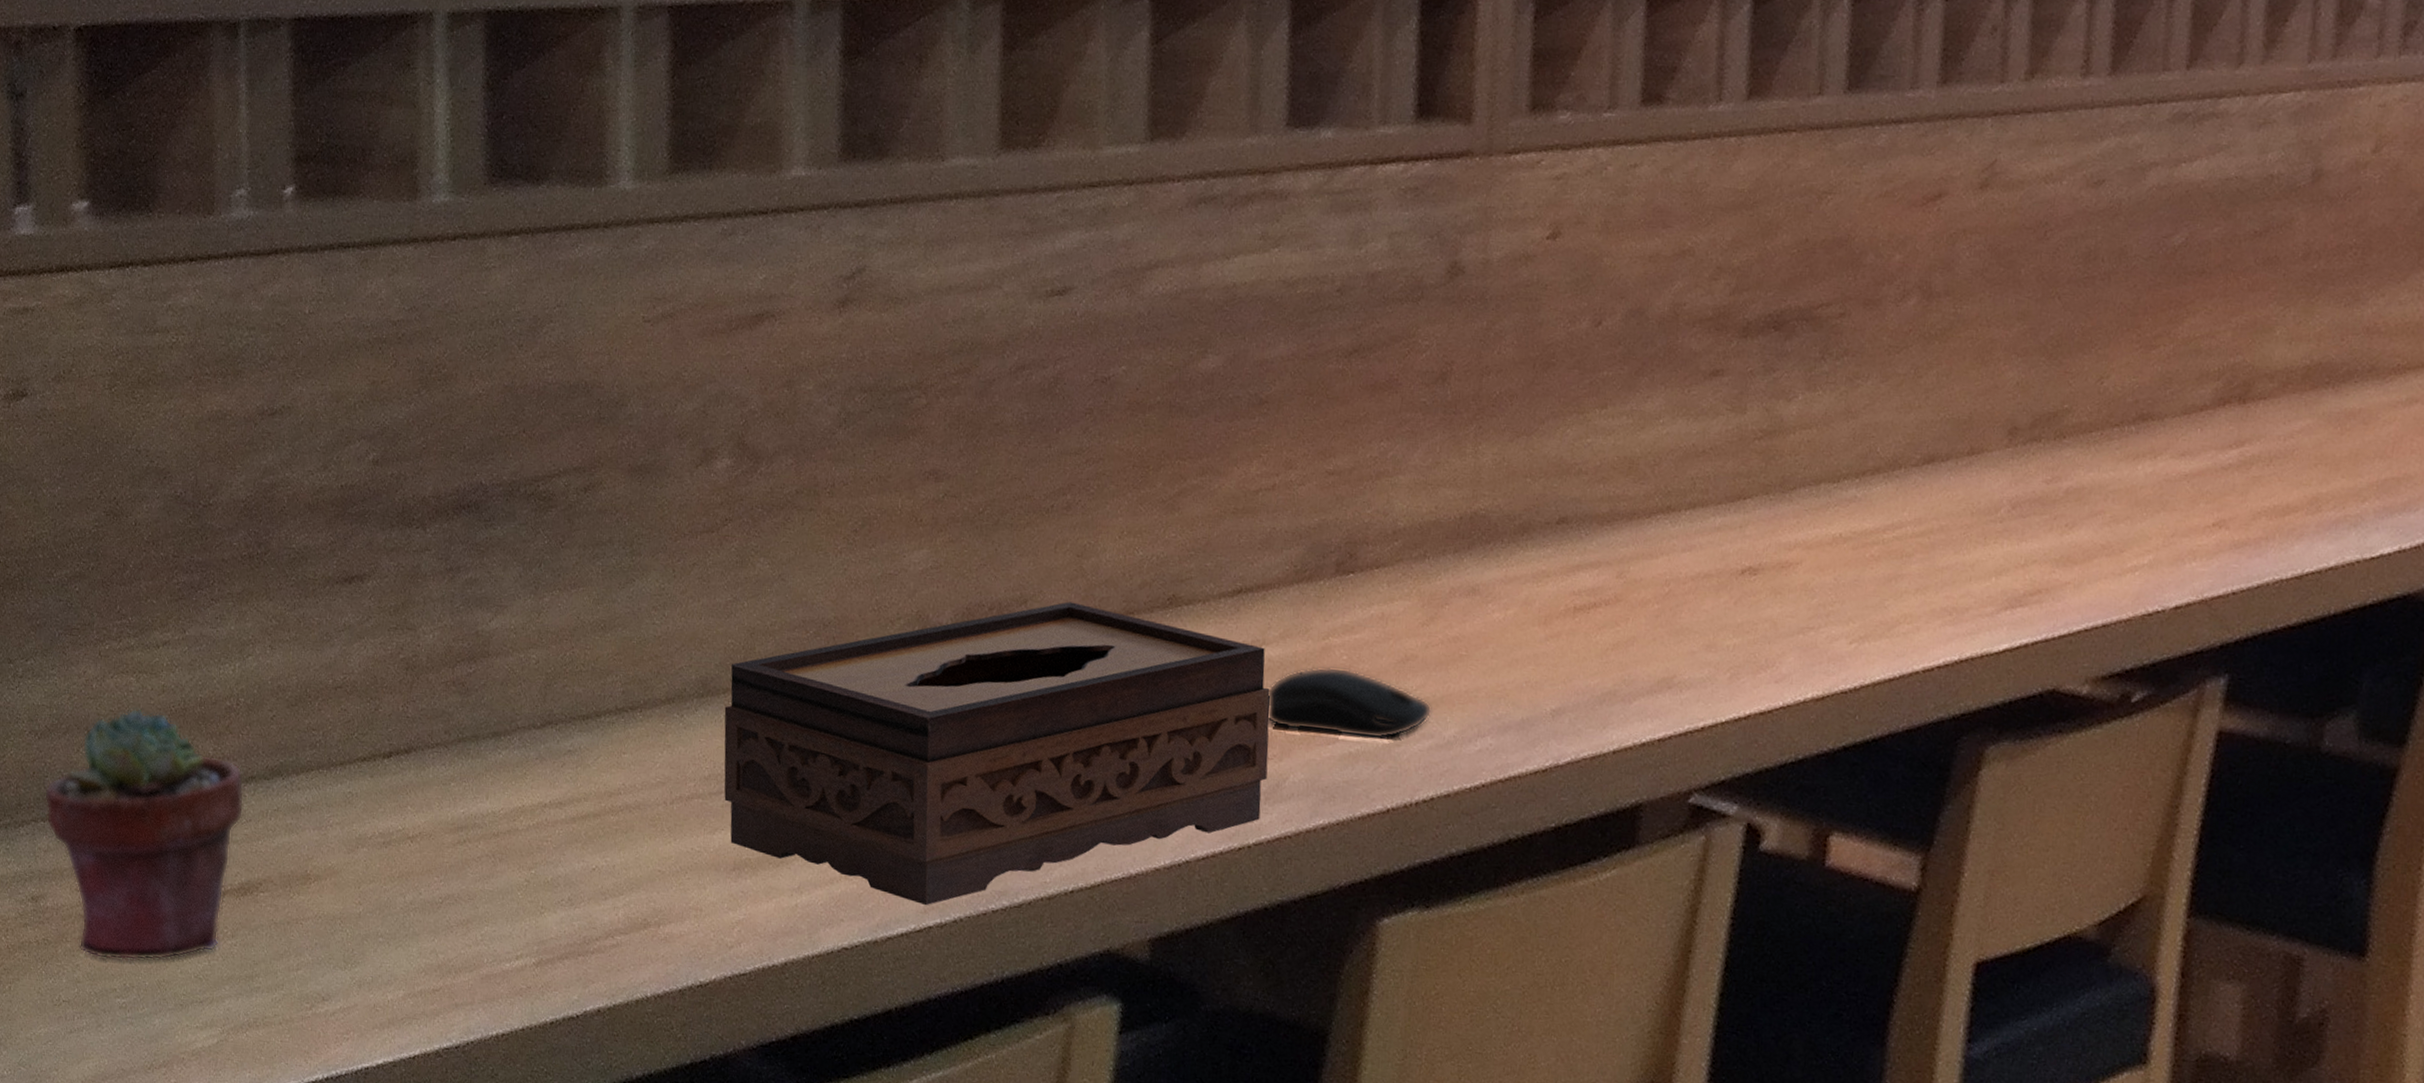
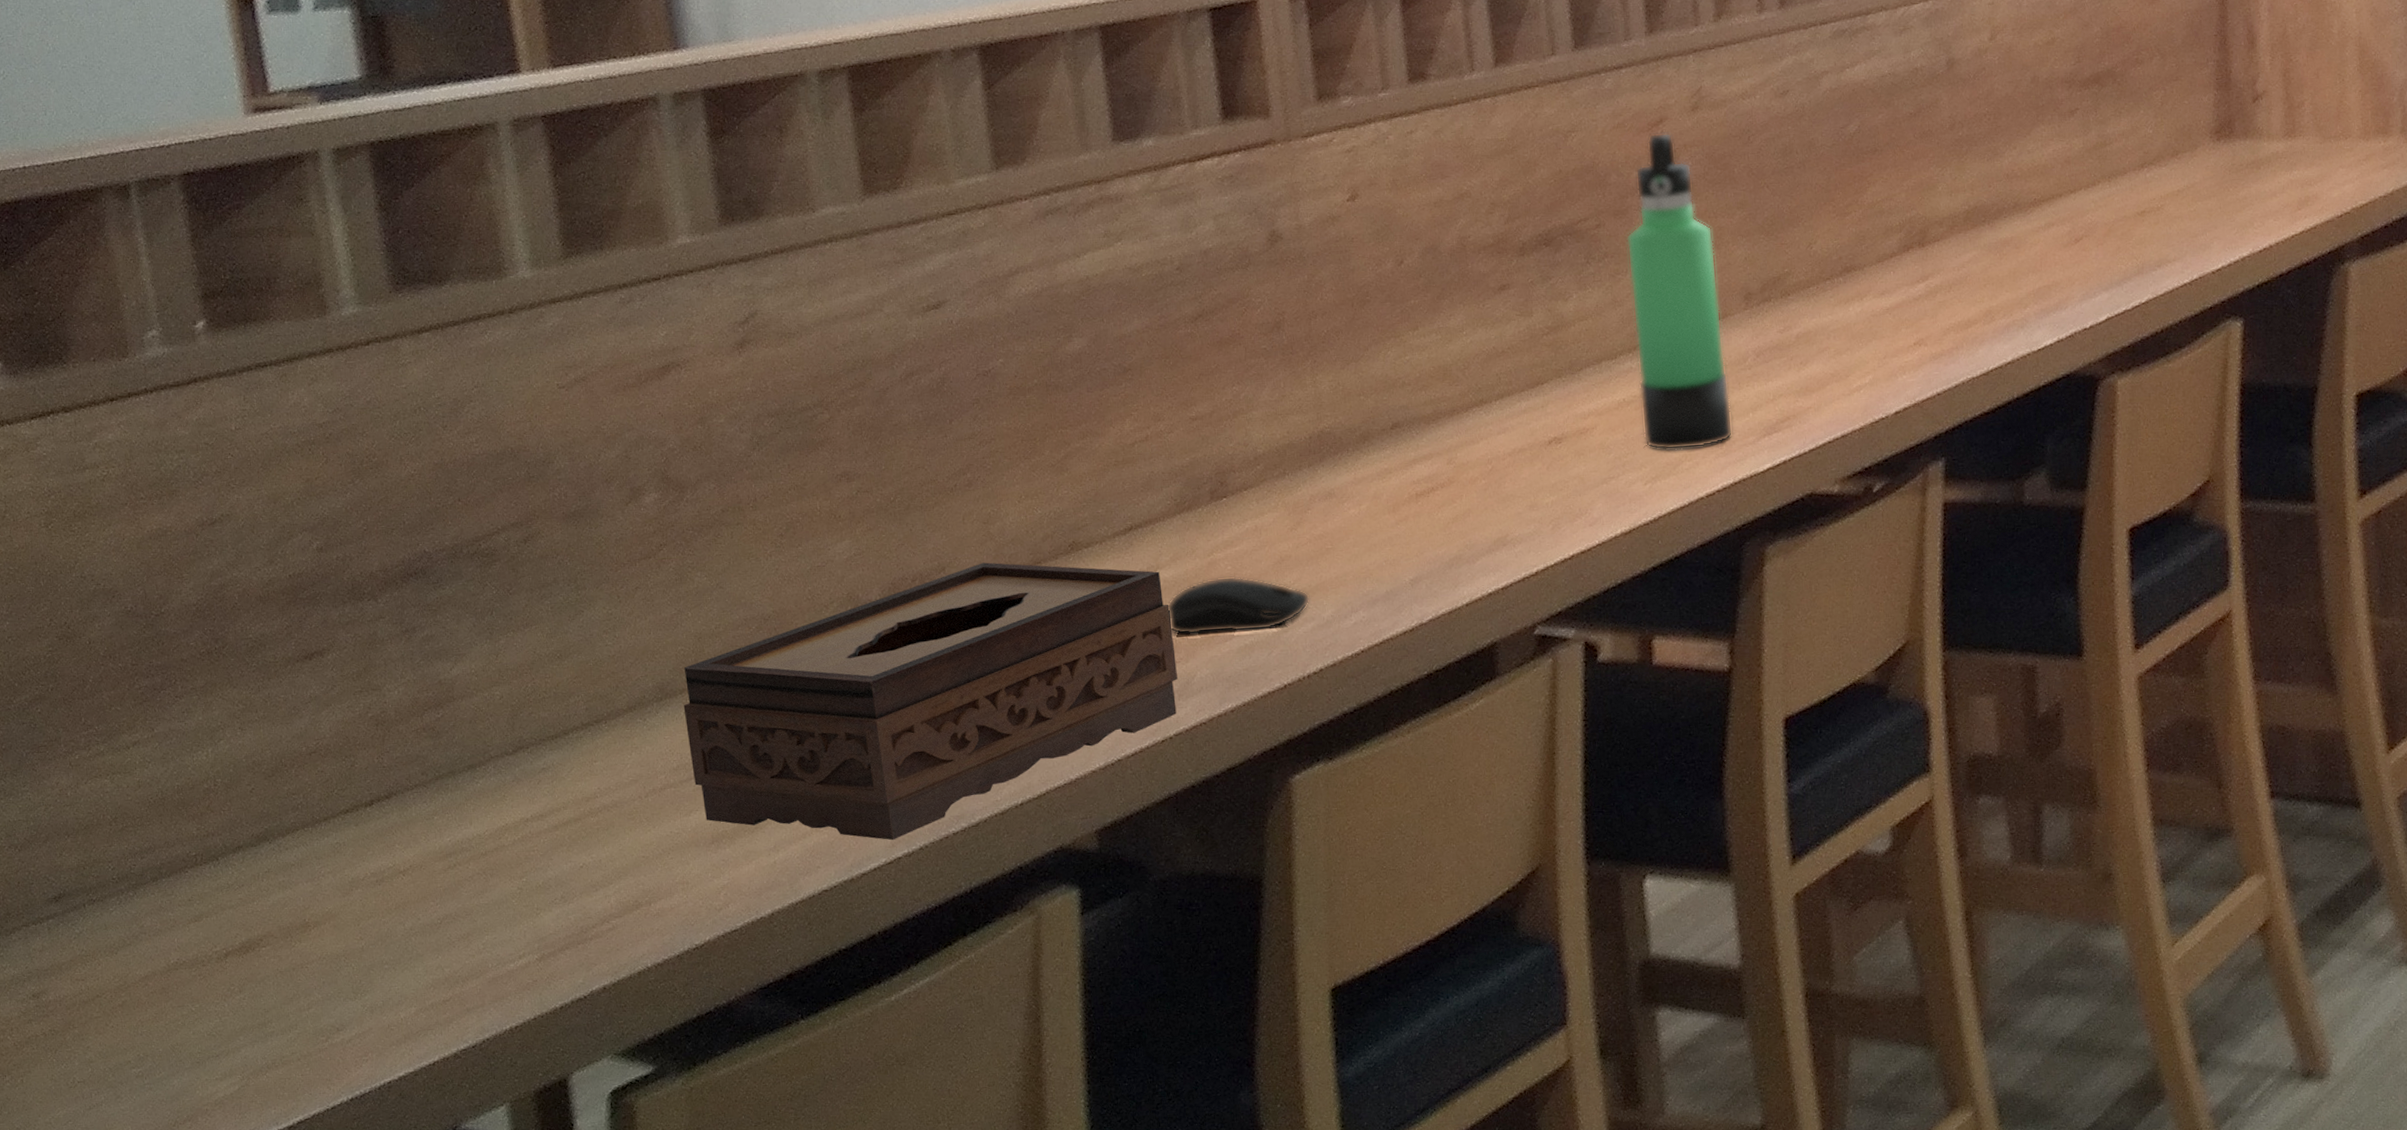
potted succulent: present [44,708,245,961] -> none [31,806,235,1037]
thermos bottle: none [1857,210,1982,611] -> present [1626,132,1733,451]

